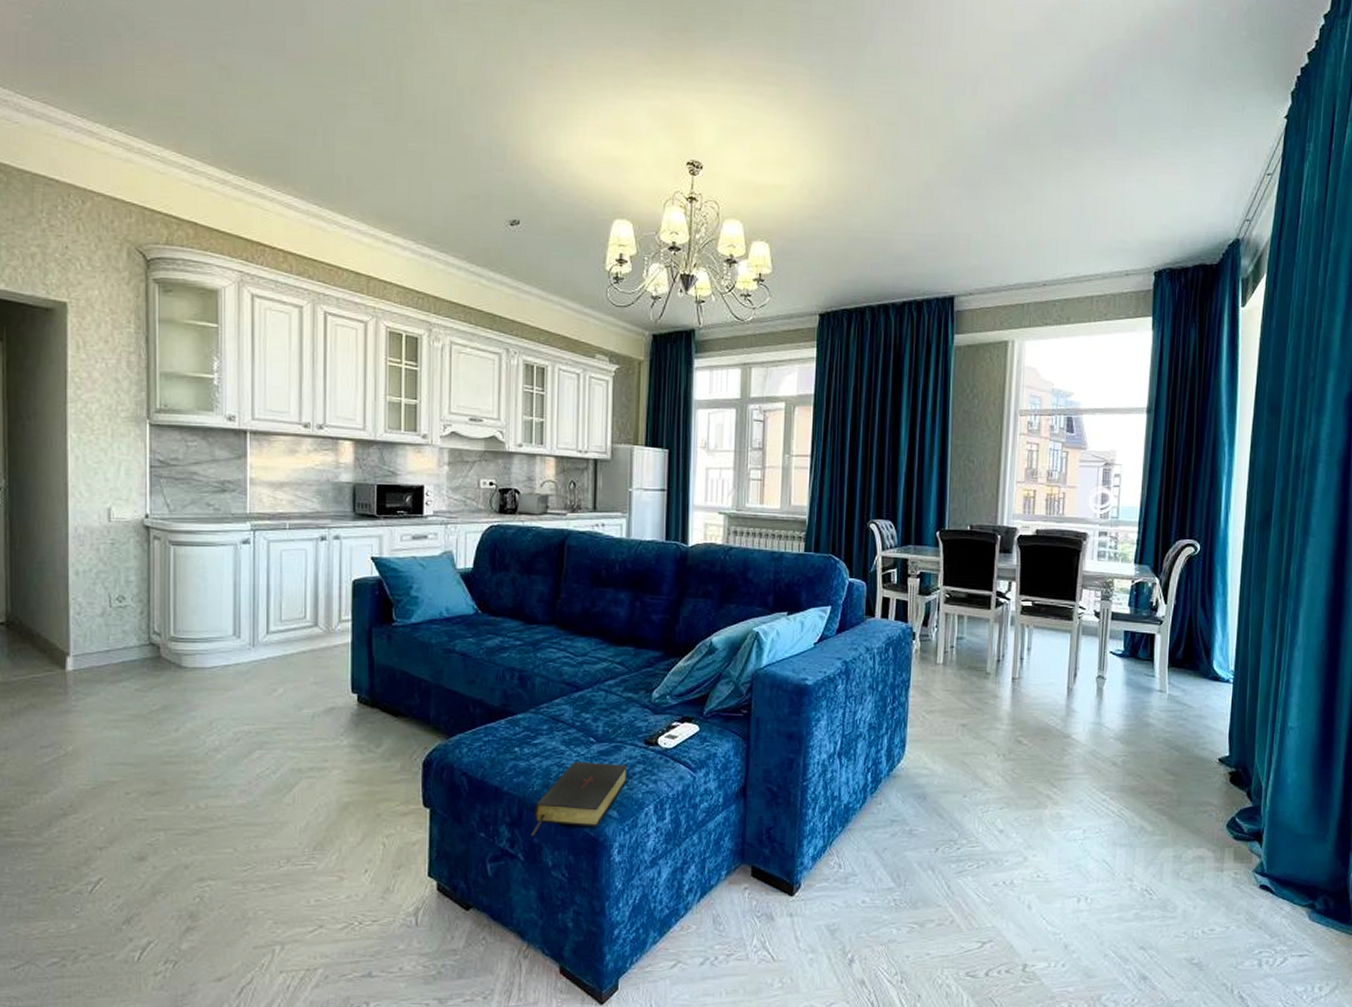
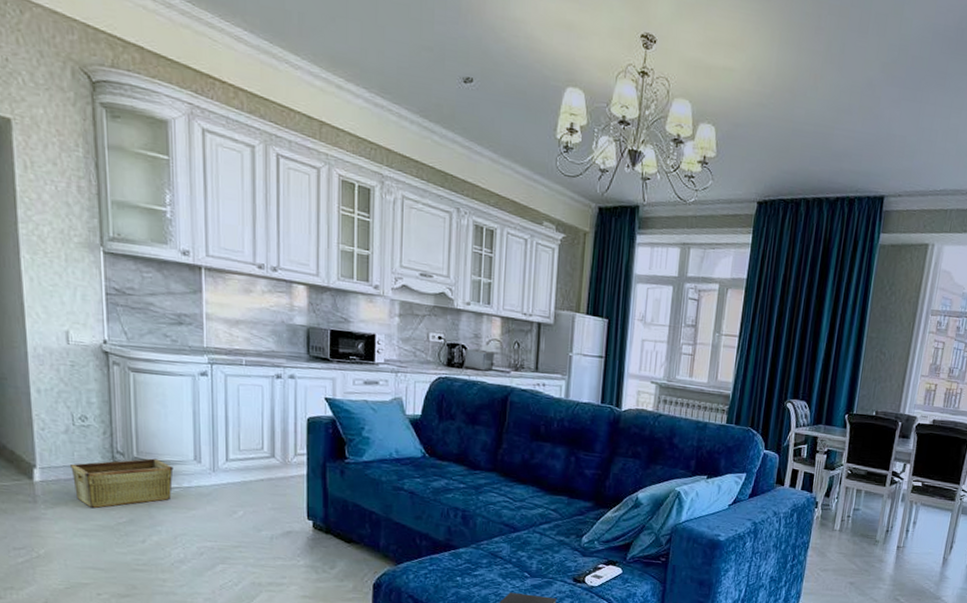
hamper: none [105,637,211,697] -> present [70,458,174,509]

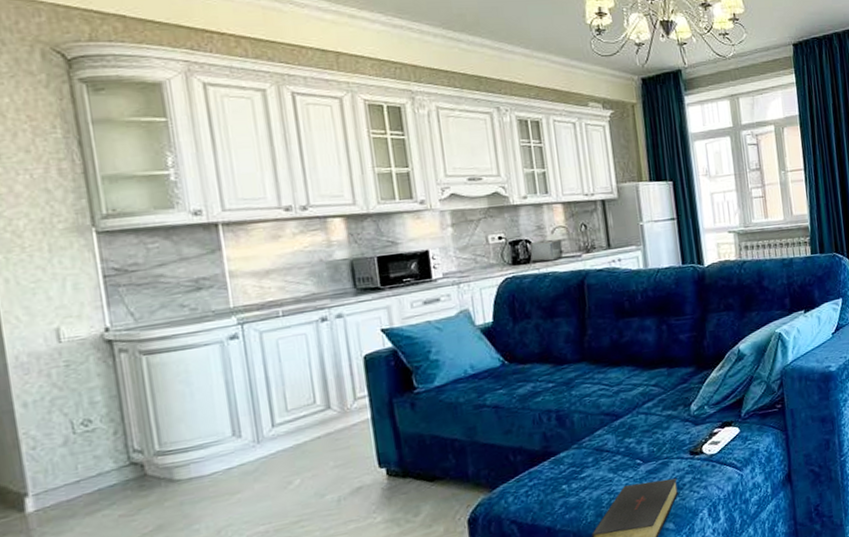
hamper: present [70,458,174,509] -> none [74,446,209,526]

